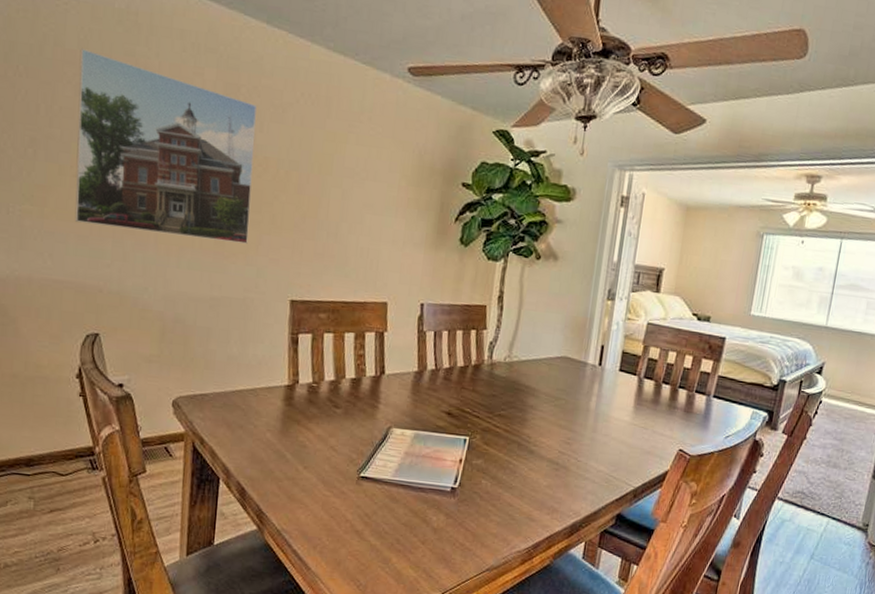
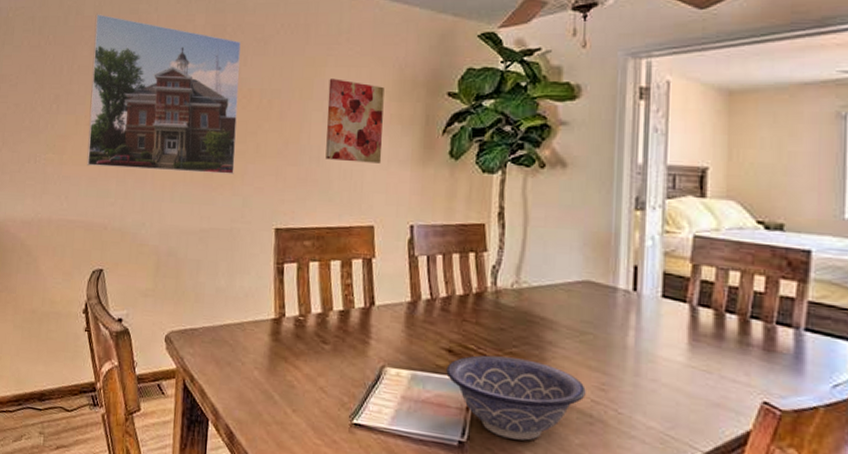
wall art: none [343,156,404,244] -> present [325,78,384,163]
decorative bowl: none [444,417,556,485] -> present [446,355,586,441]

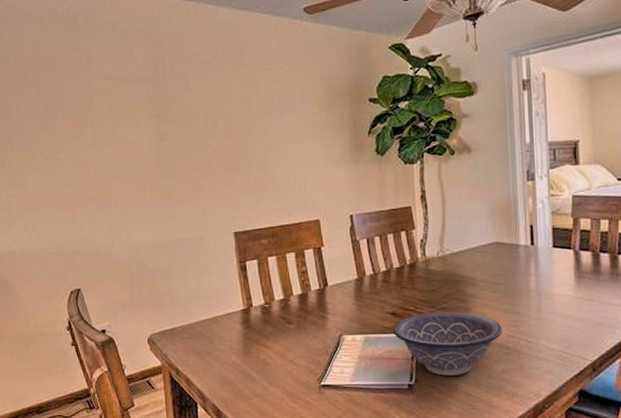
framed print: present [86,13,242,174] -> none [36,53,190,198]
wall art: present [325,78,384,163] -> none [265,95,320,167]

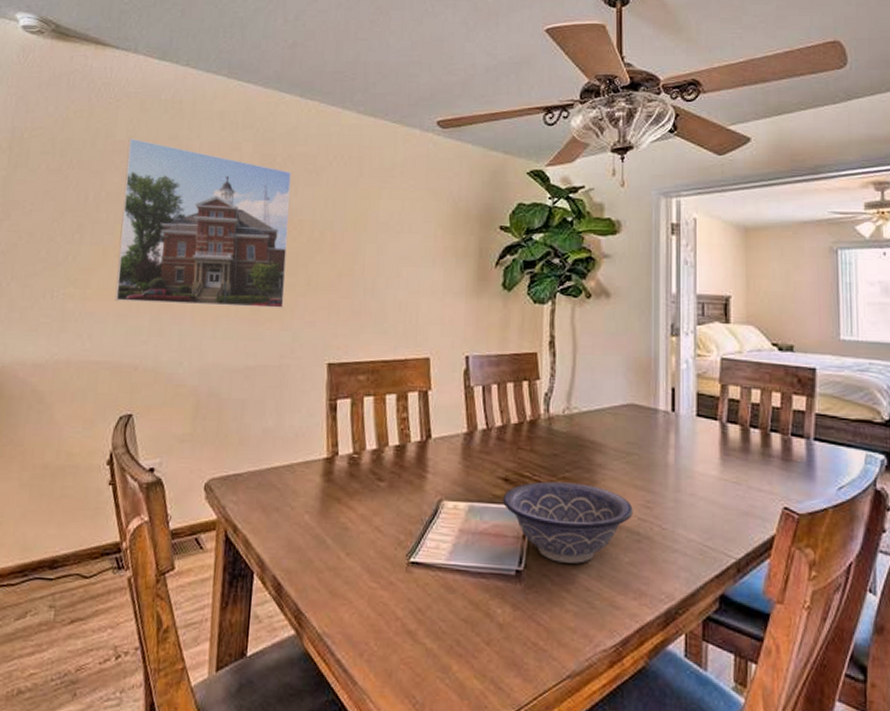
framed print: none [36,53,190,198] -> present [114,137,292,308]

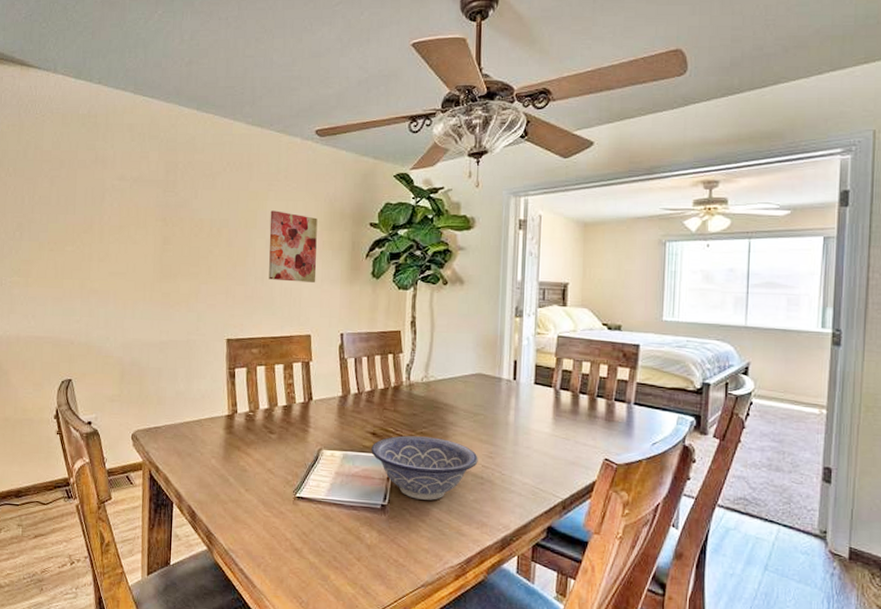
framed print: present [114,137,292,308] -> none [51,148,192,293]
wall art: none [380,211,439,295] -> present [269,210,318,282]

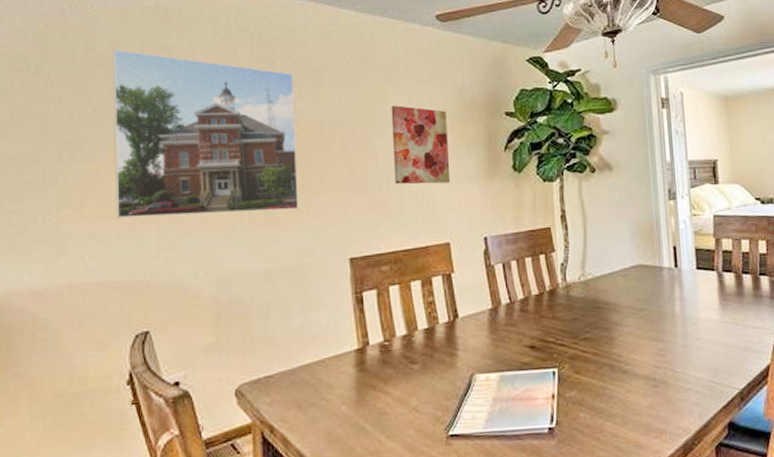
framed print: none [51,148,192,293] -> present [112,48,299,219]
decorative bowl: present [371,435,478,500] -> none [531,341,649,415]

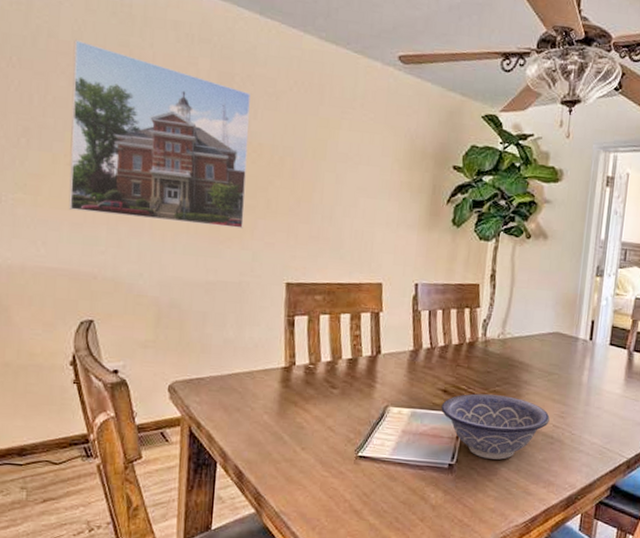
wall art: present [391,105,451,185] -> none [337,141,396,226]
decorative bowl: none [531,341,649,415] -> present [441,393,550,460]

